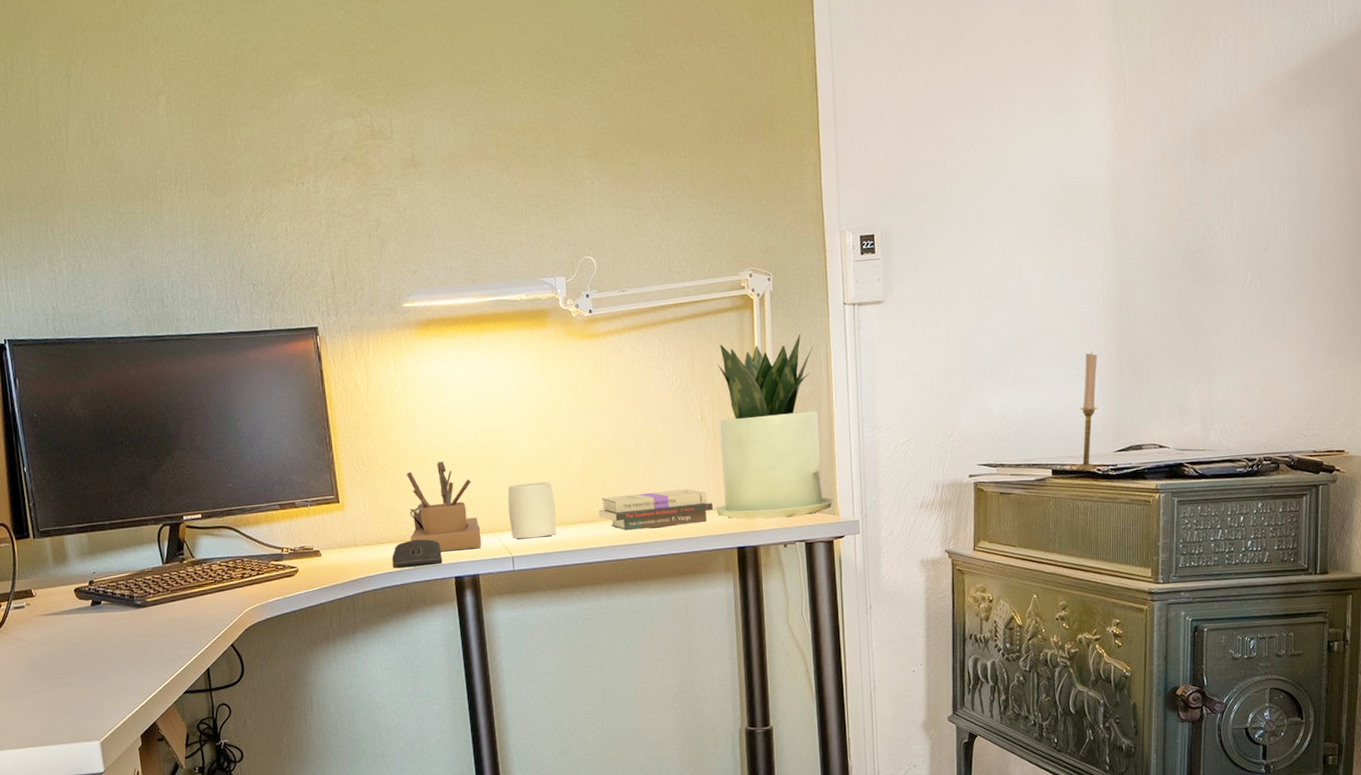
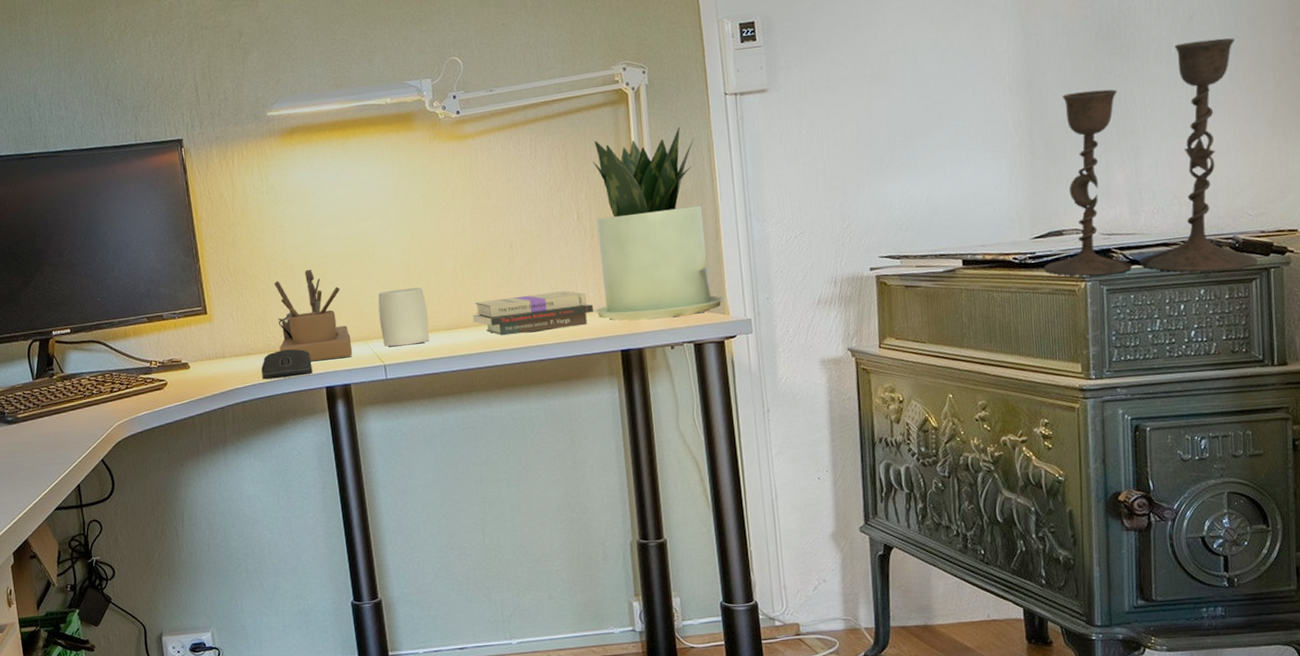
candlestick: present [1074,352,1098,470] -> none [987,133,1014,259]
candlestick: none [1123,270,1308,488] -> present [1043,38,1257,276]

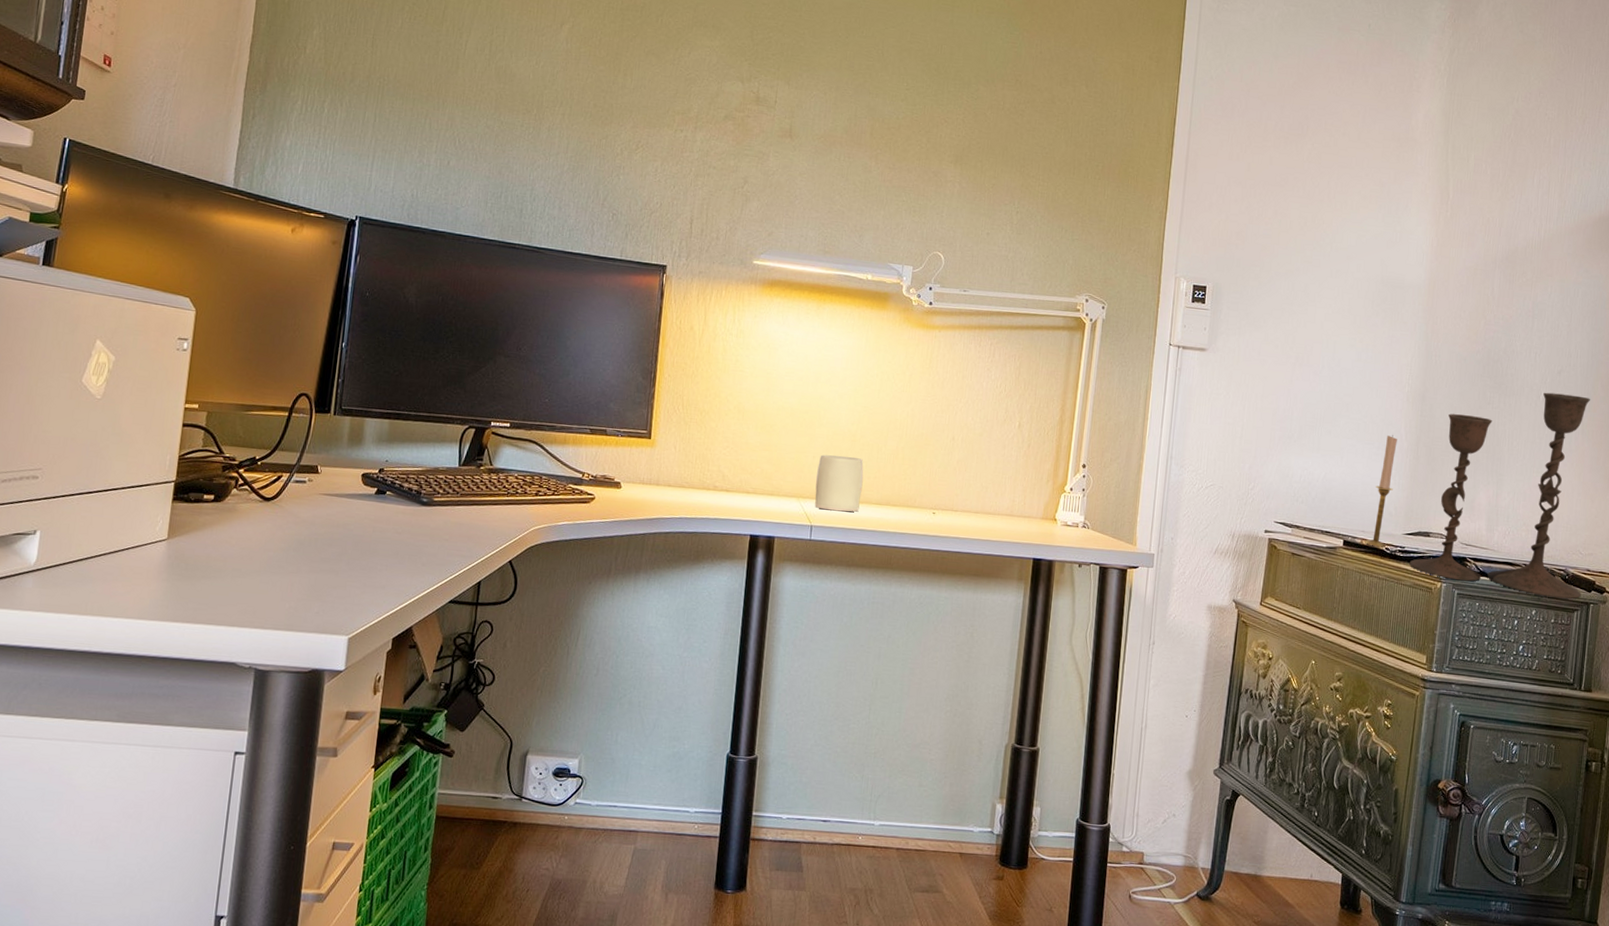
computer mouse: present [261,349,313,380] -> none [690,489,743,520]
desk organizer: present [273,270,353,362] -> none [714,418,786,510]
books: present [472,290,593,336] -> none [903,484,1016,528]
planter: present [593,126,724,321] -> none [1016,359,1136,539]
candlestick: none [987,133,1014,259] -> present [1365,435,1397,547]

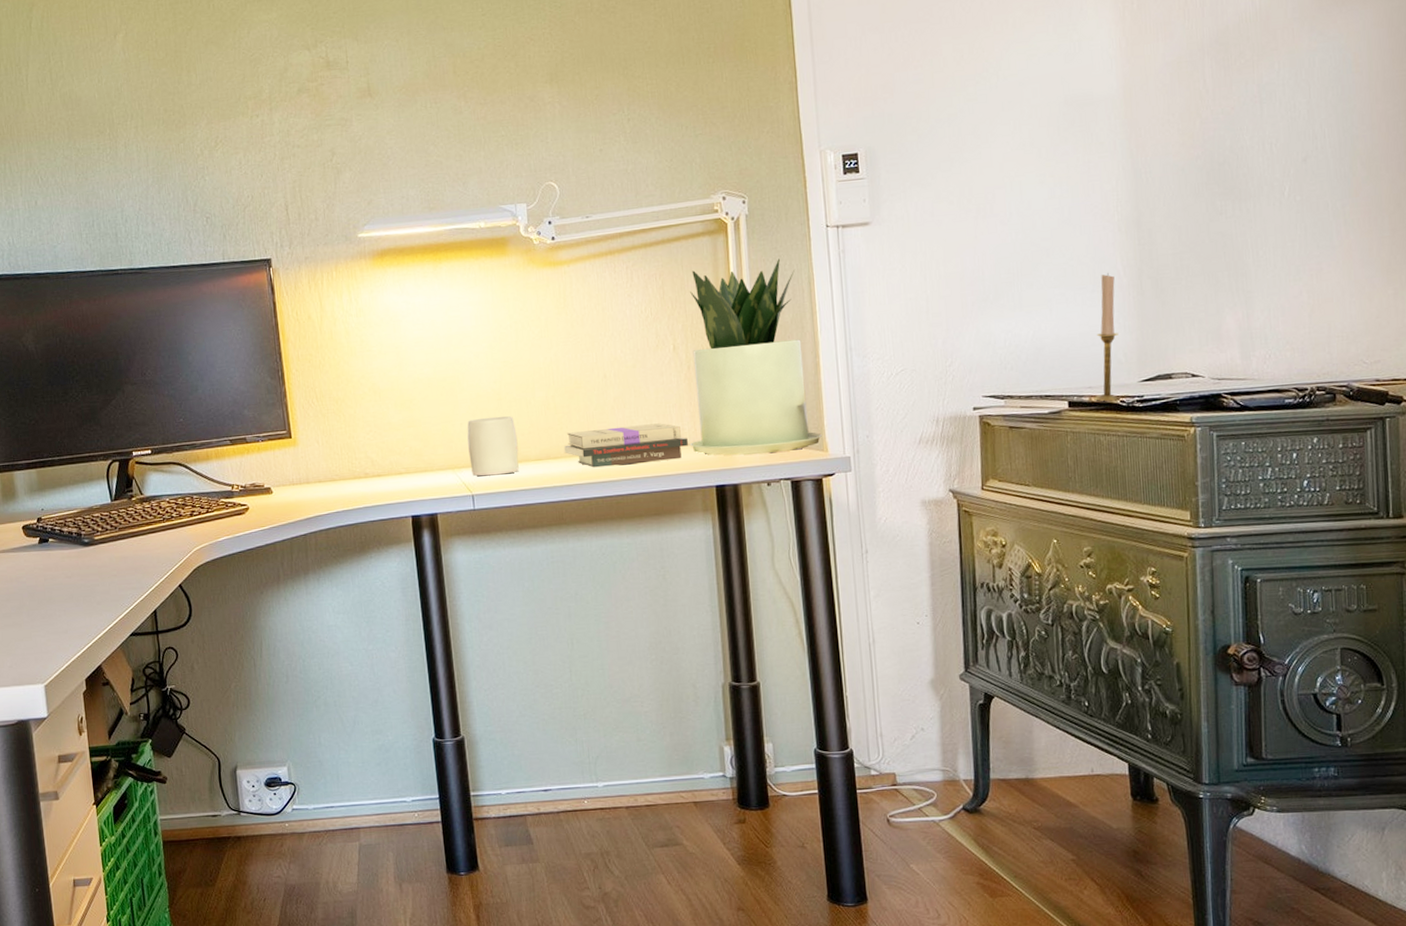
books: none [903,484,1016,528] -> present [563,423,688,468]
planter: none [1016,359,1136,539] -> present [689,258,823,456]
candlestick: present [1409,392,1590,599] -> none [1152,181,1372,422]

